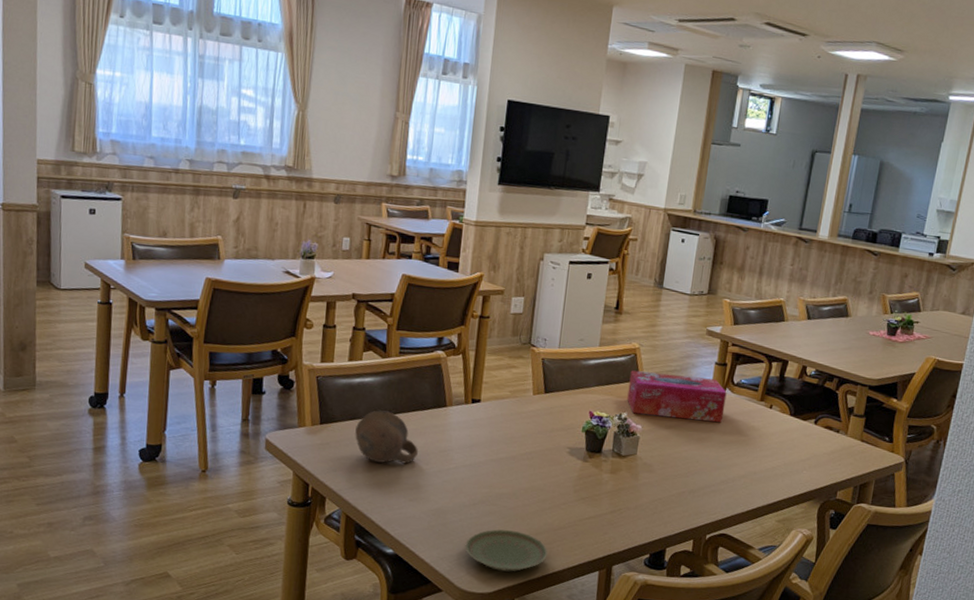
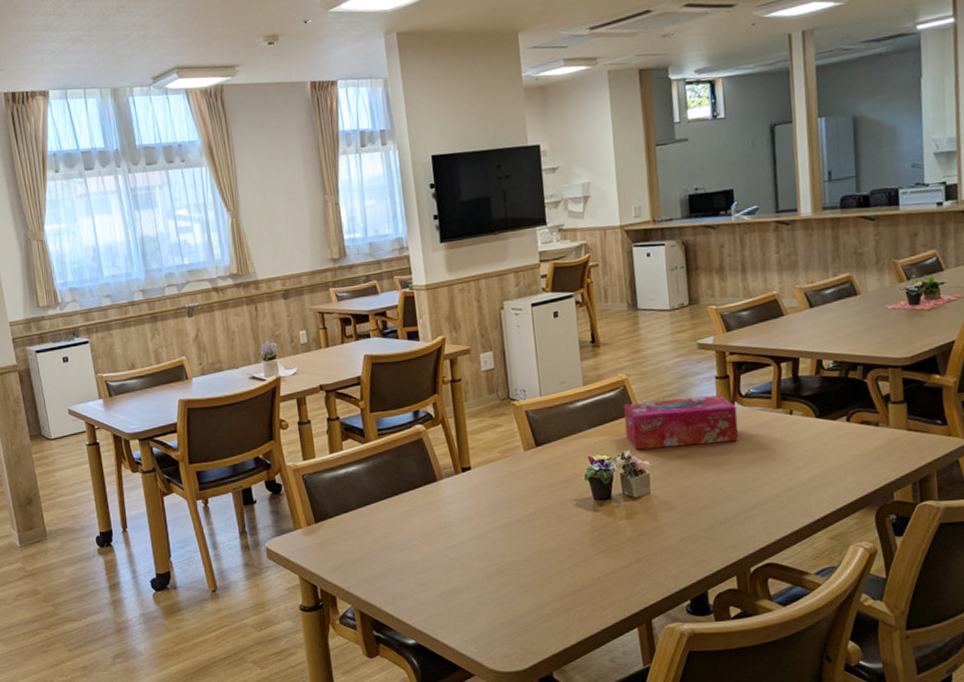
cup: present [355,410,419,464] -> none [350,497,419,552]
plate: present [465,529,548,572] -> none [487,598,578,645]

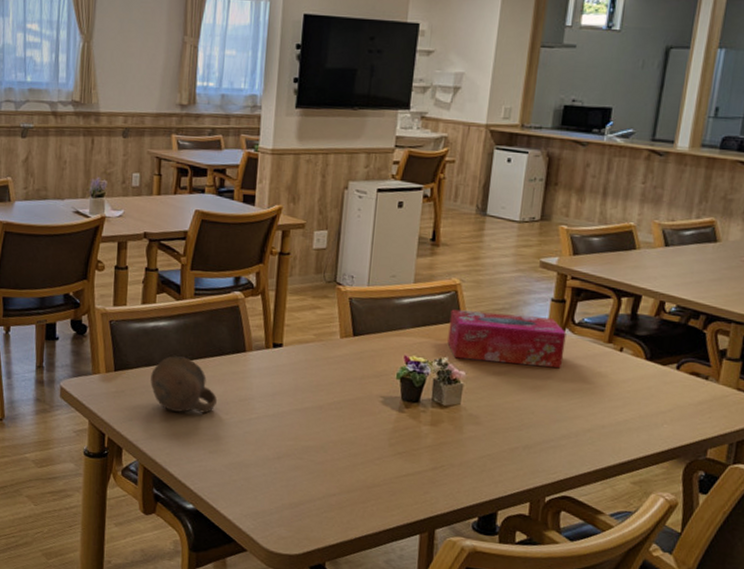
cup: none [350,497,419,552] -> present [150,356,218,414]

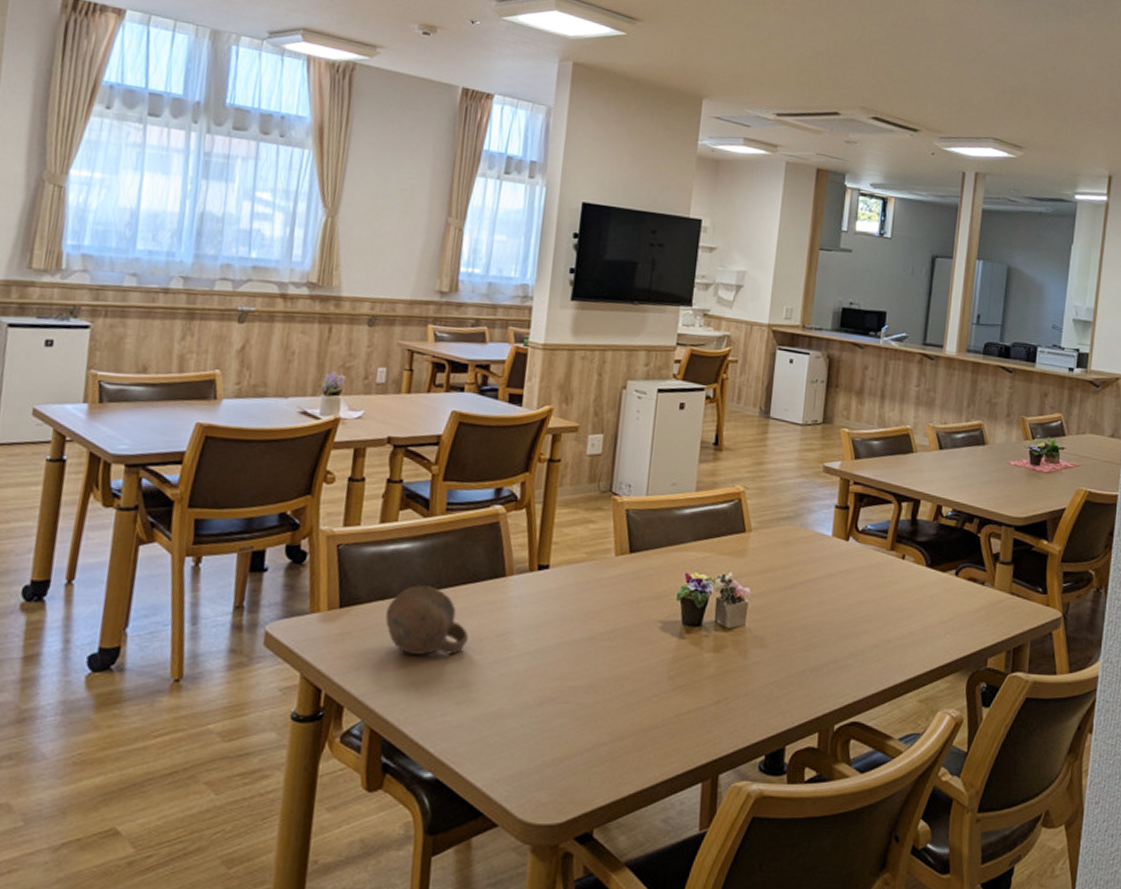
tissue box: present [447,309,567,369] -> none [731,519,851,580]

